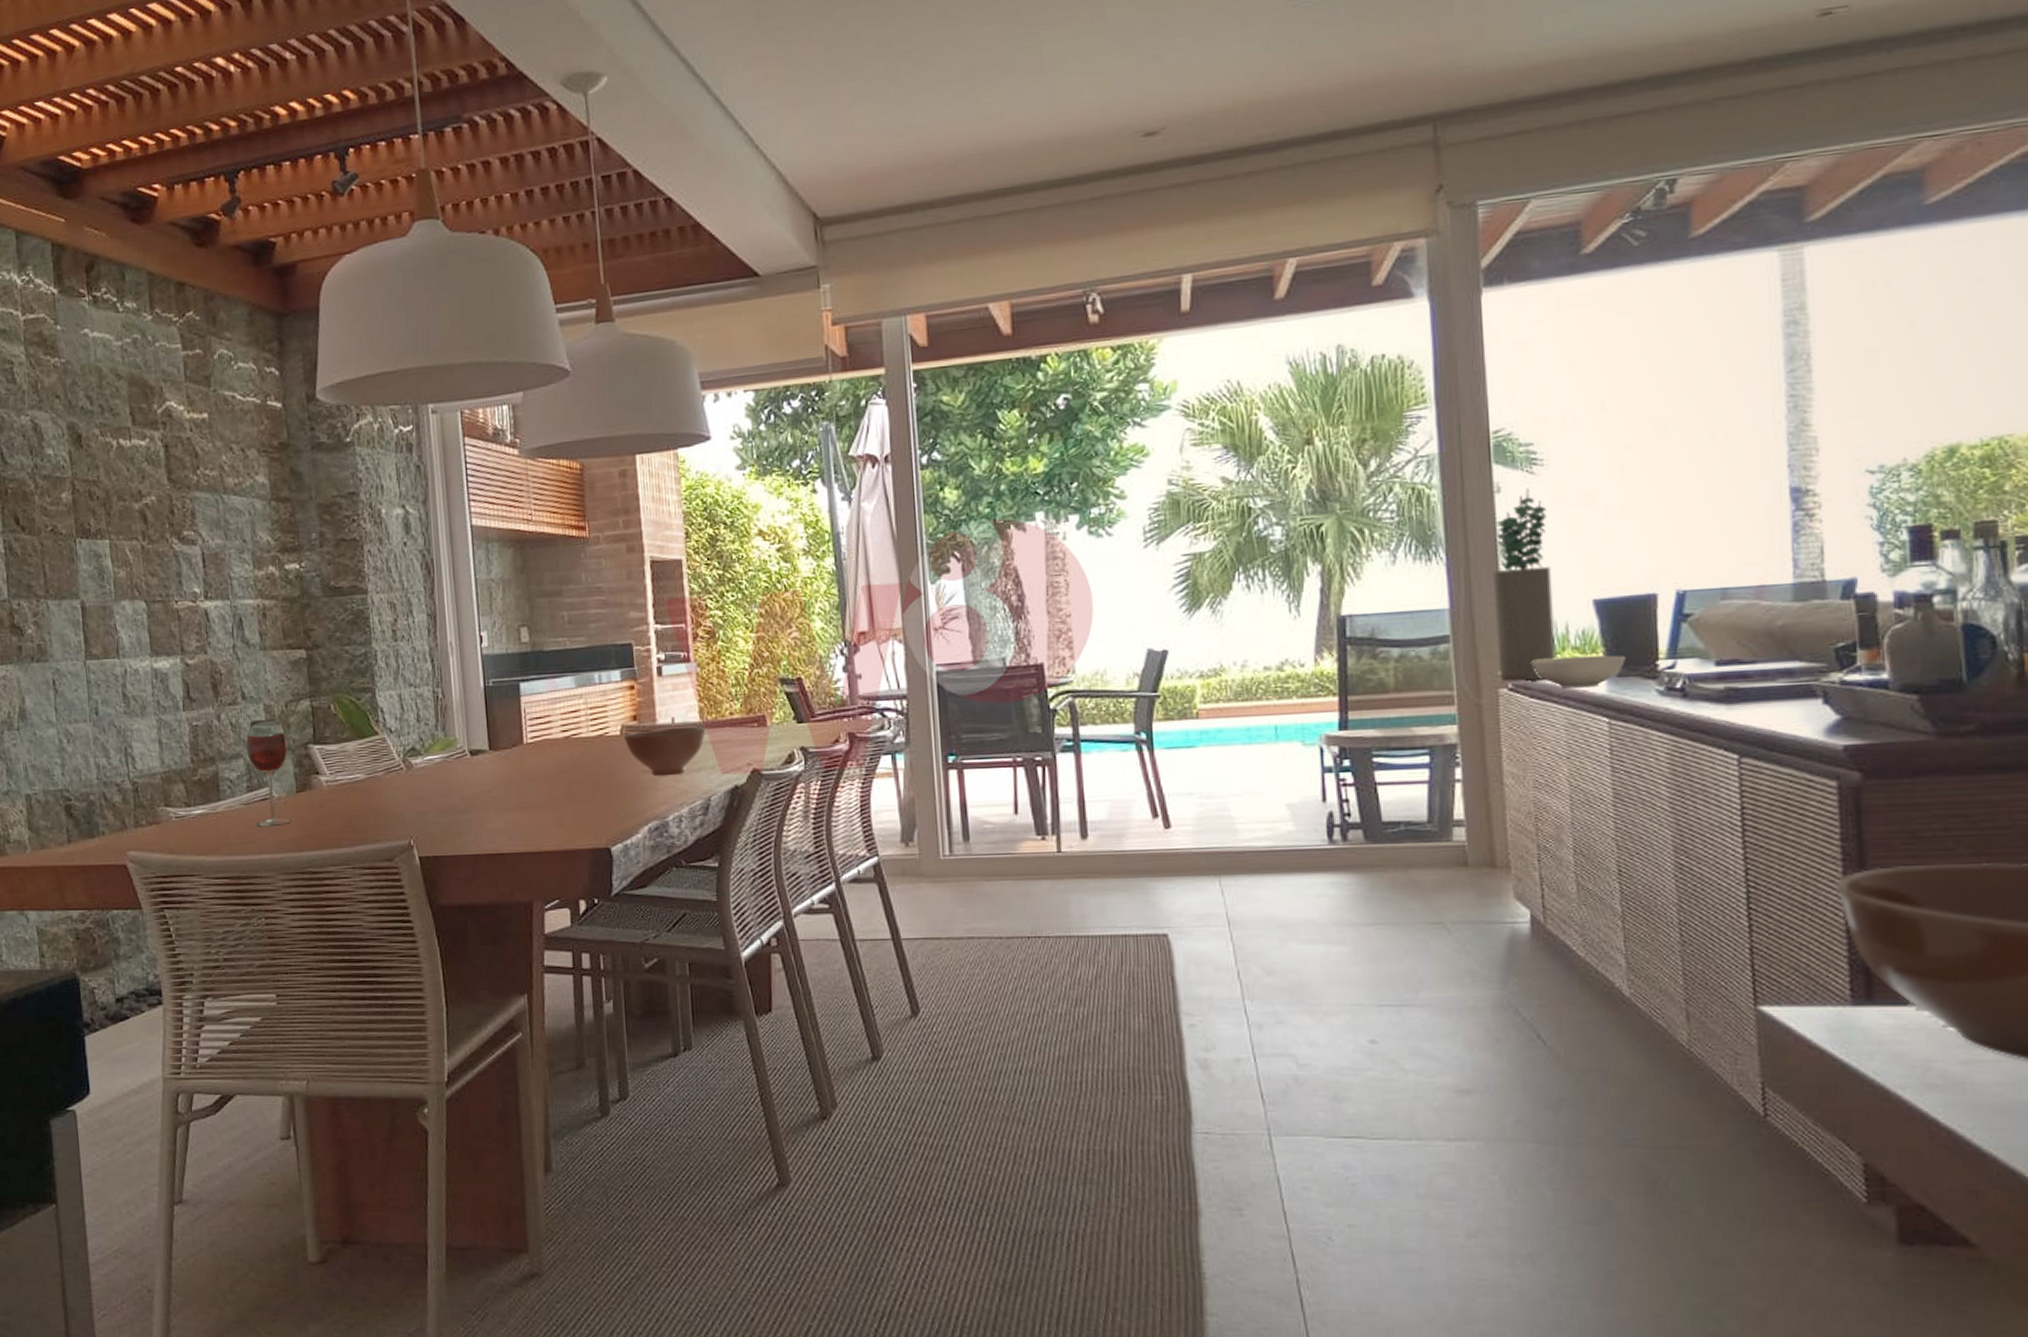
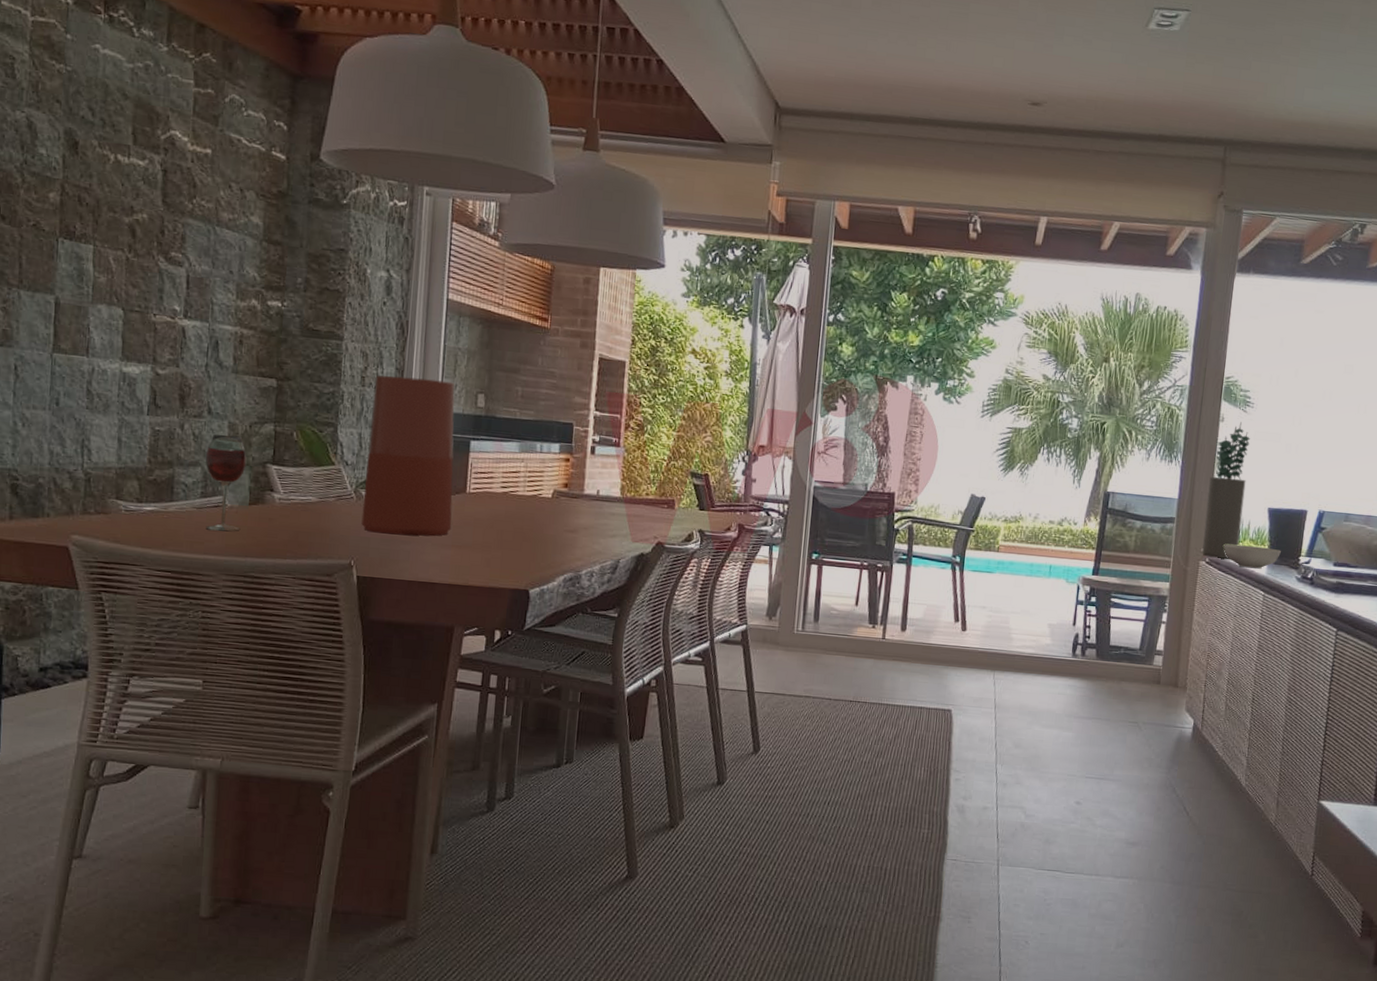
vase: none [407,619,513,805] -> present [361,375,455,536]
bowl: present [623,727,706,775] -> none [554,497,625,537]

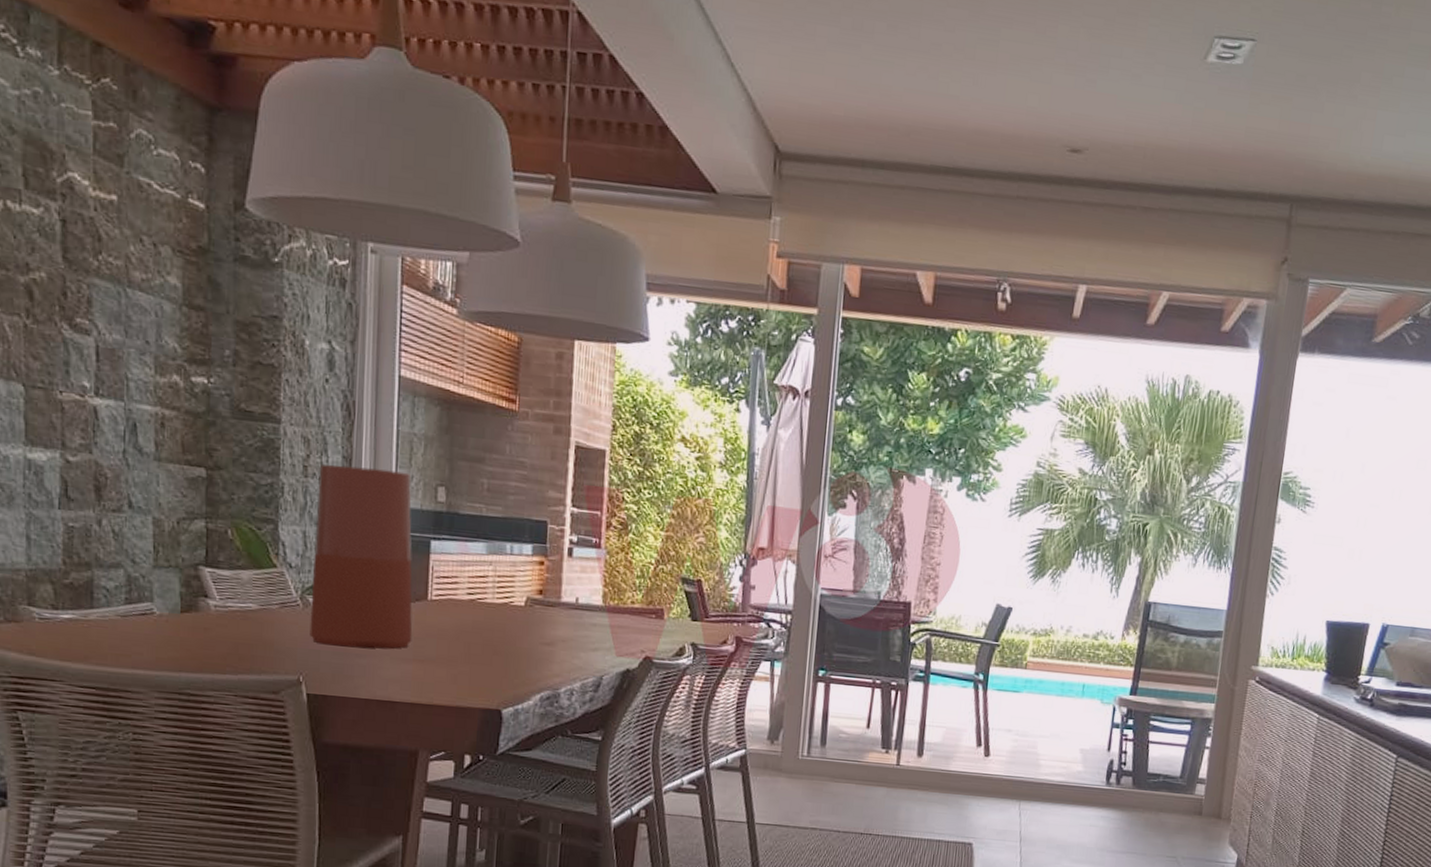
wineglass: present [205,434,247,532] -> none [129,531,176,643]
vase: present [1201,422,1250,559] -> none [1251,524,1309,678]
bowl: present [1223,544,1281,569] -> none [1275,661,1339,689]

